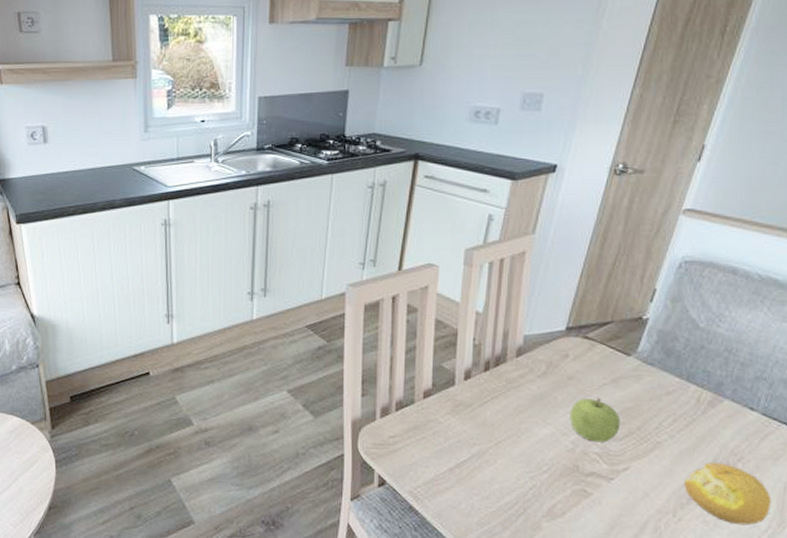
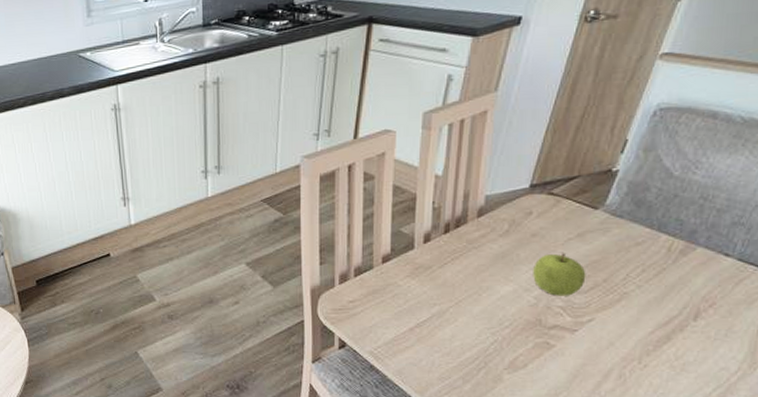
fruit: present [684,462,772,526] -> none [651,310,744,369]

